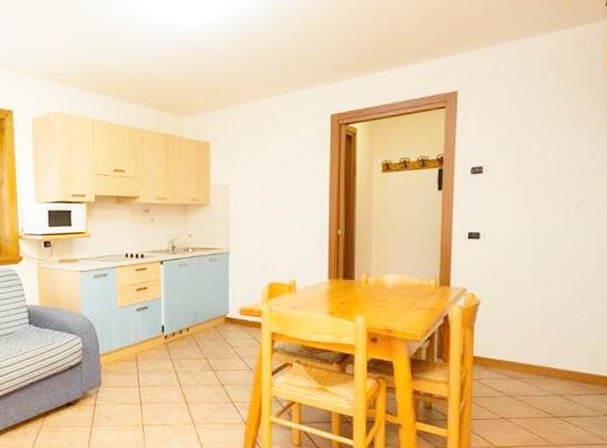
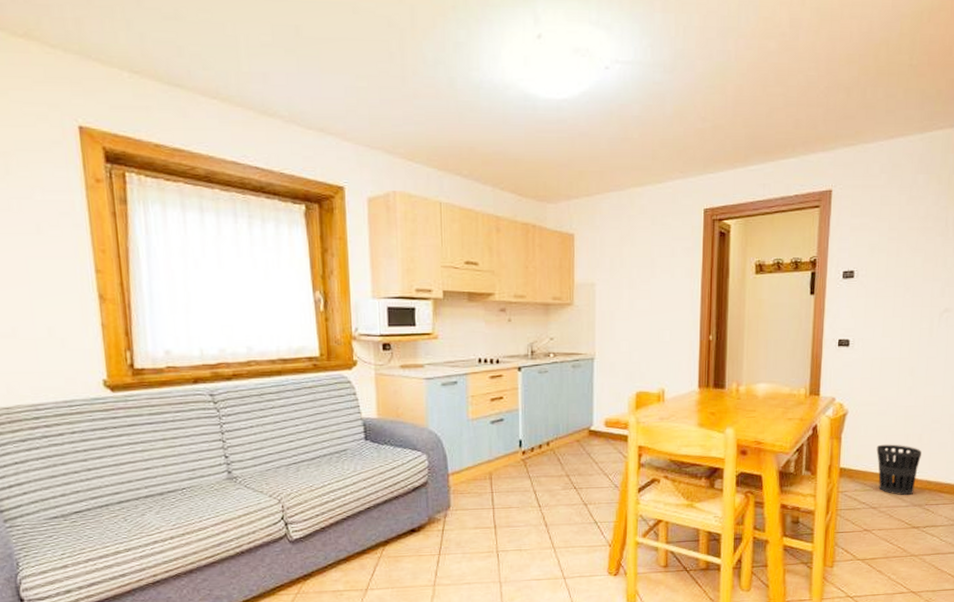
wastebasket: none [511,334,561,385] -> present [876,444,922,496]

